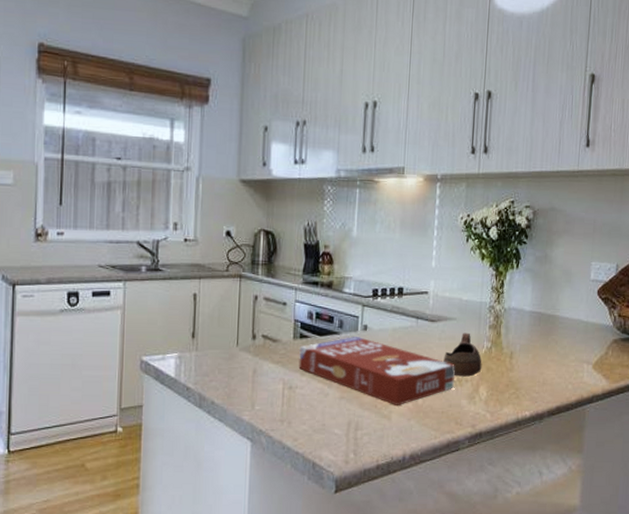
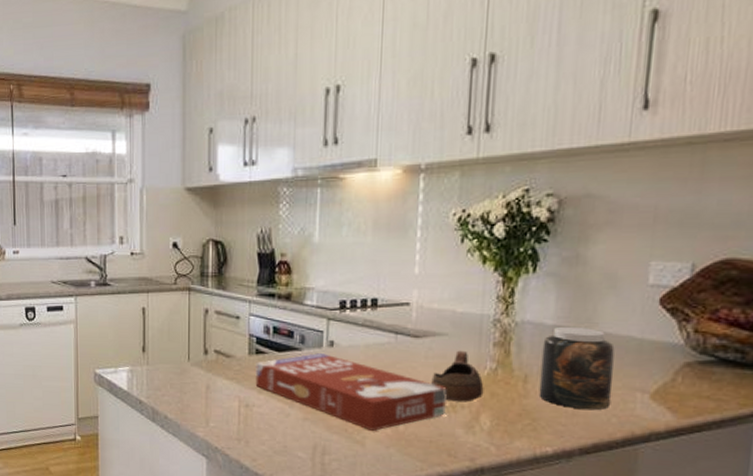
jar: none [520,312,570,380] -> present [539,326,615,411]

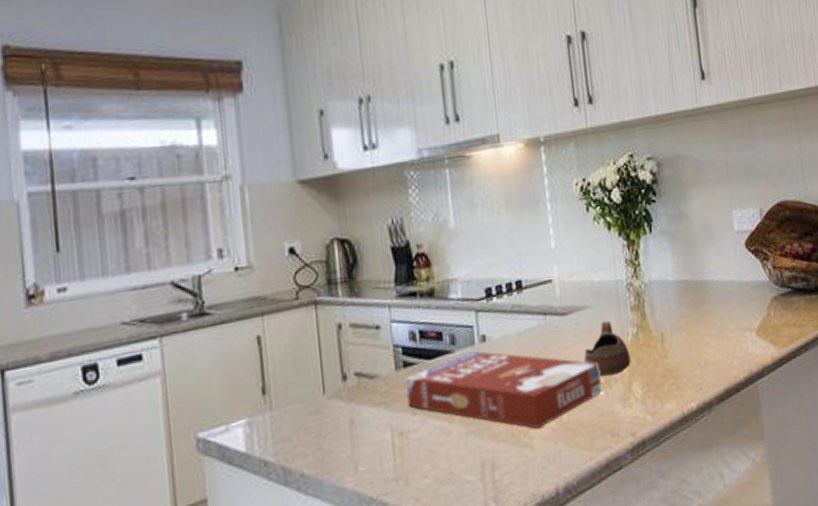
jar: present [539,326,615,411] -> none [669,278,730,359]

